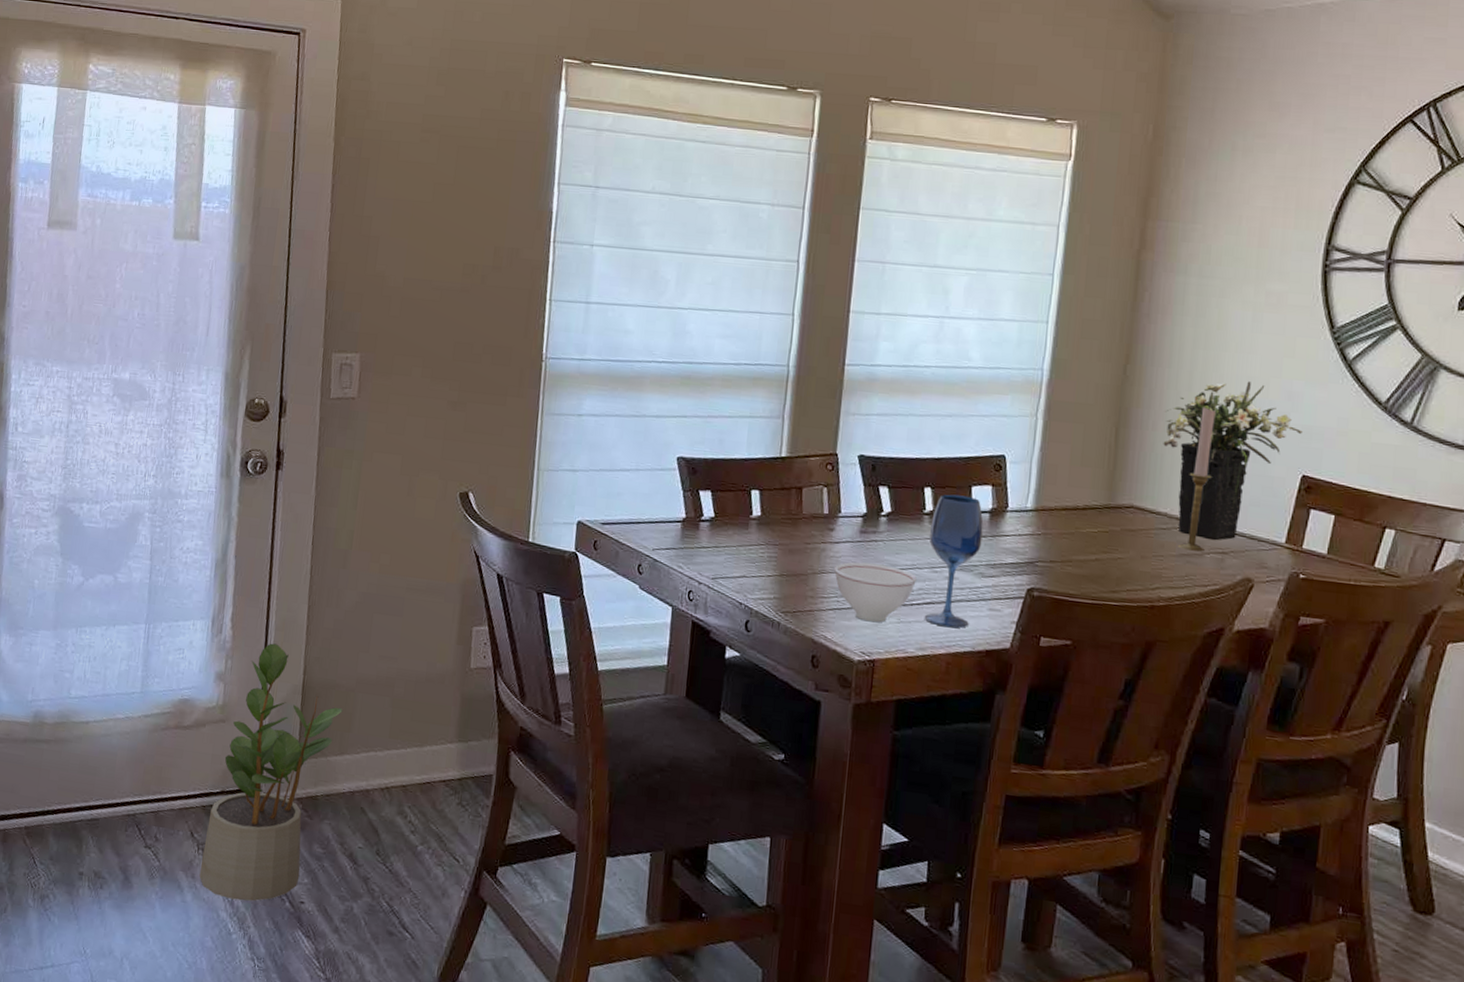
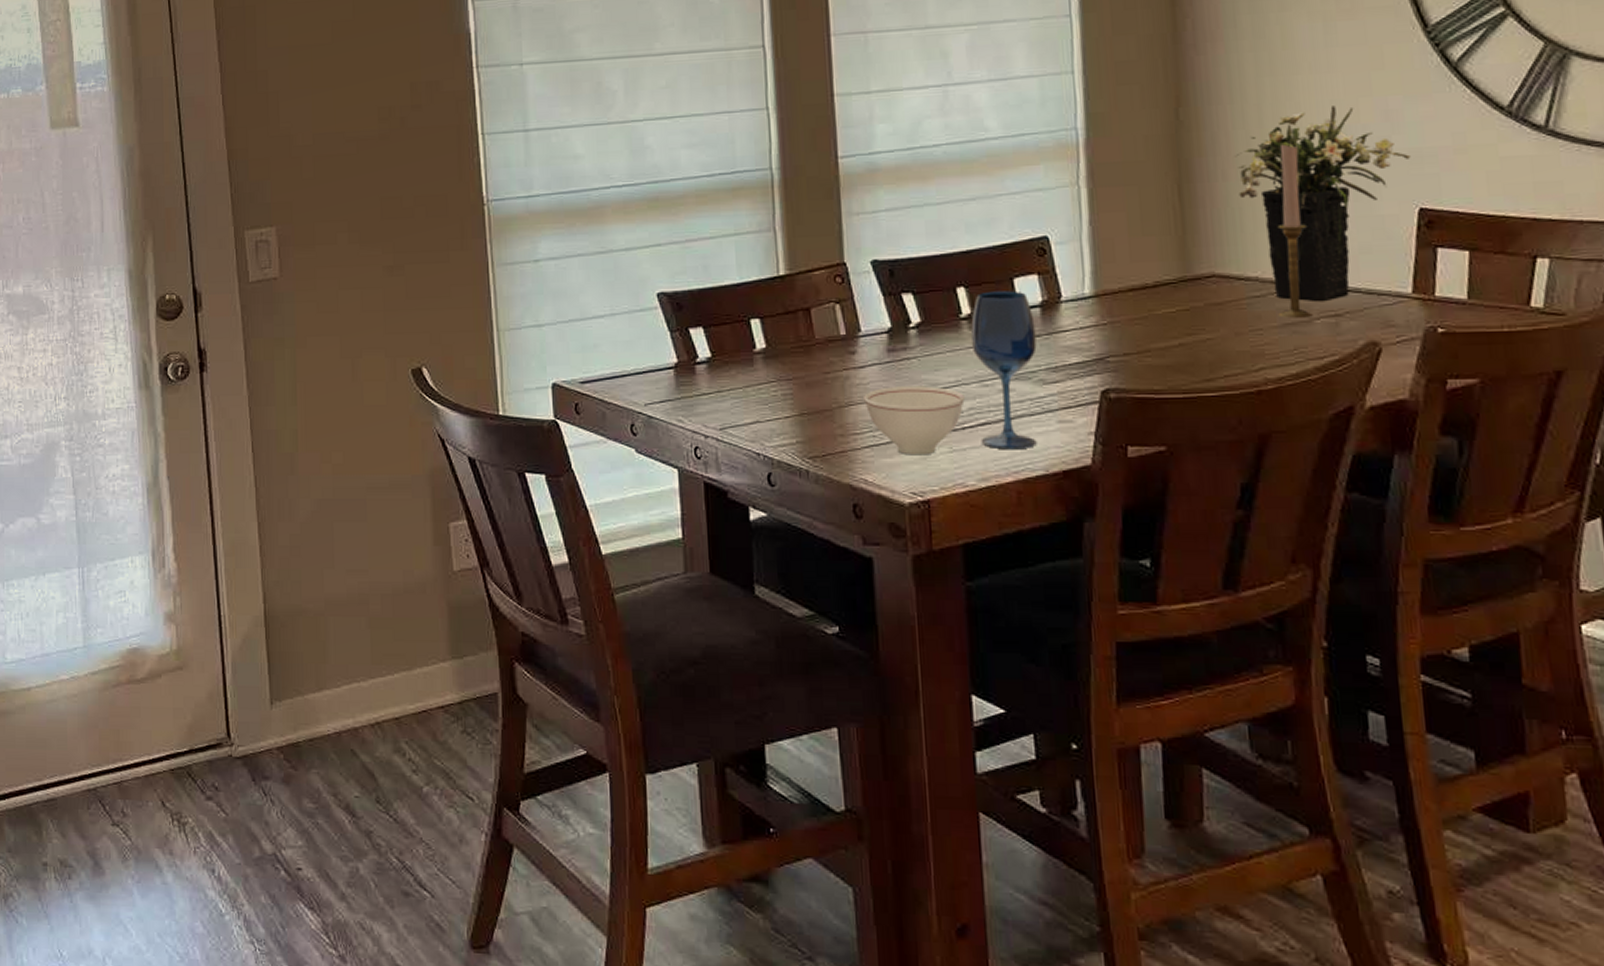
potted plant: present [199,643,343,902] -> none [177,571,314,875]

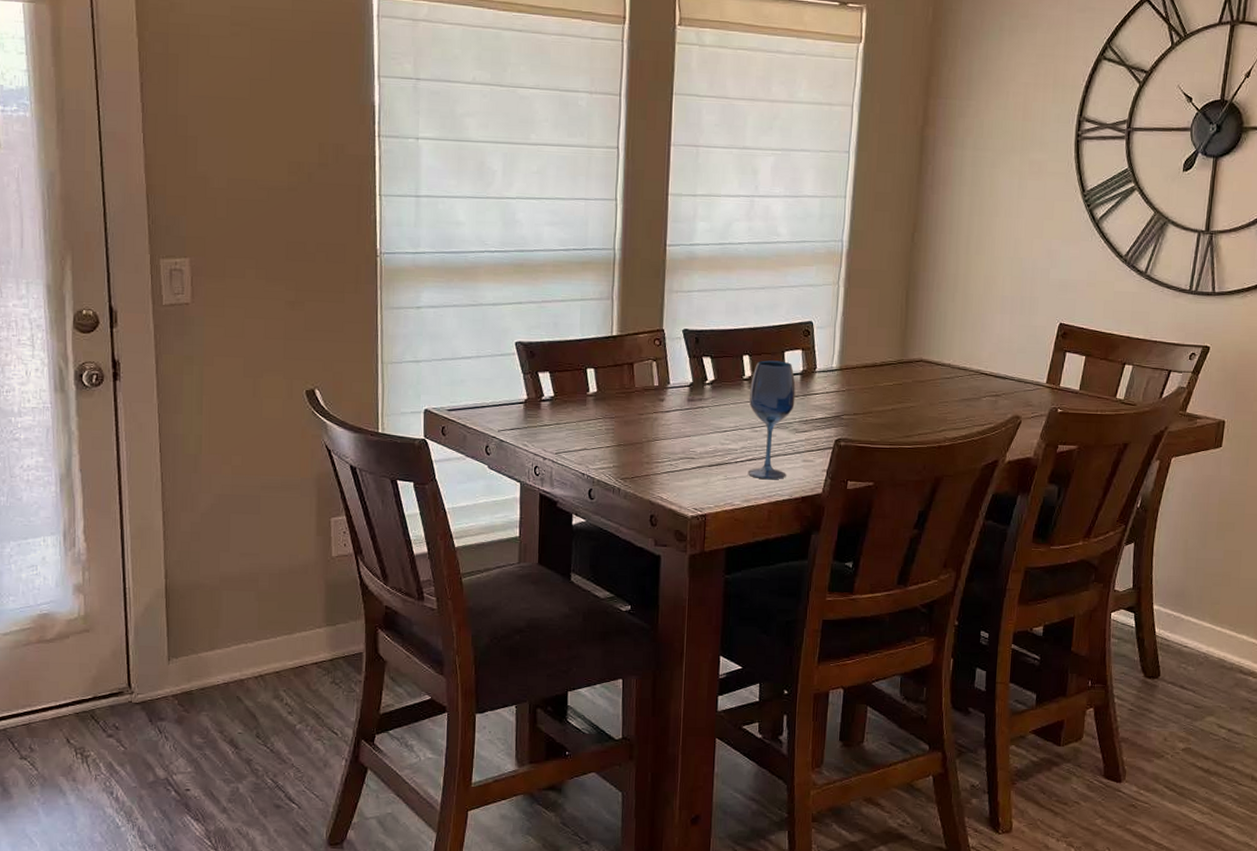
bowl: present [864,386,965,456] -> none [667,428,740,481]
flower arrangement: present [1235,106,1411,303] -> none [946,243,1060,386]
candlestick: present [1277,142,1313,318] -> none [959,266,989,396]

